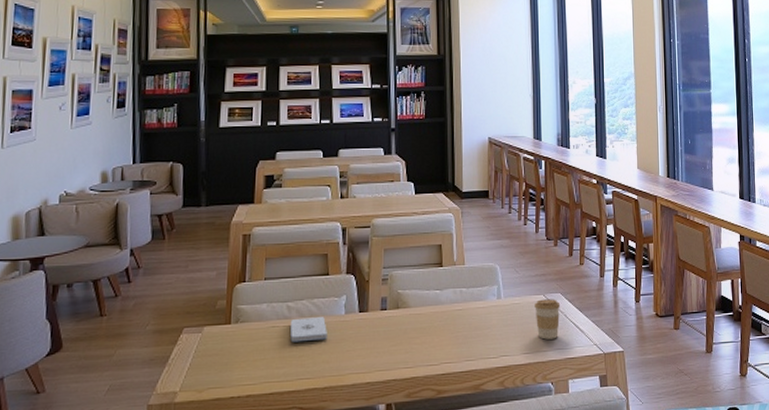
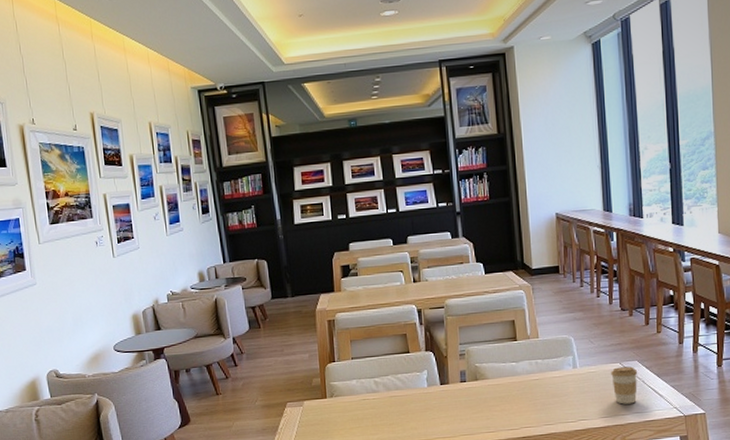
notepad: present [290,317,327,343] -> none [378,390,413,413]

